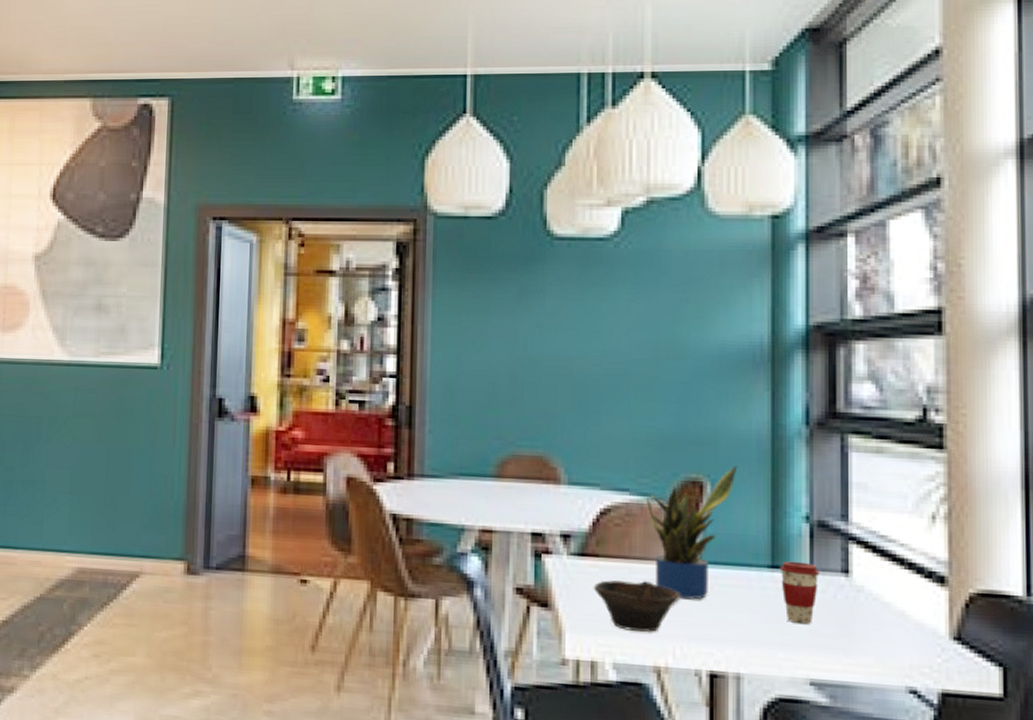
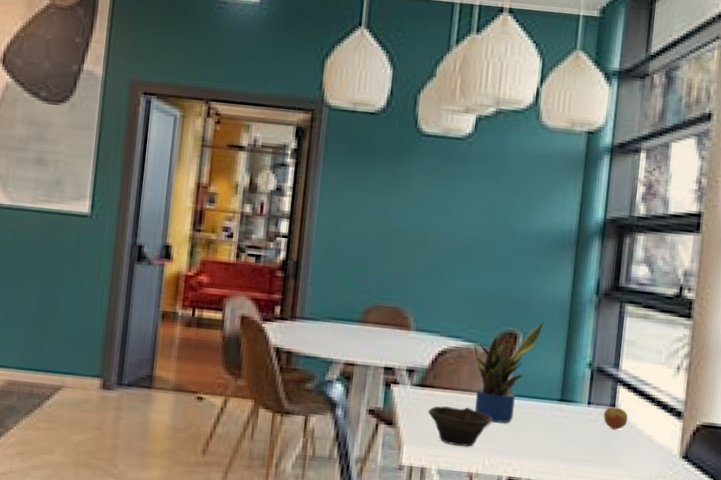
coffee cup: present [779,561,820,625] -> none [566,396,595,444]
apple: none [834,568,869,604] -> present [603,403,628,430]

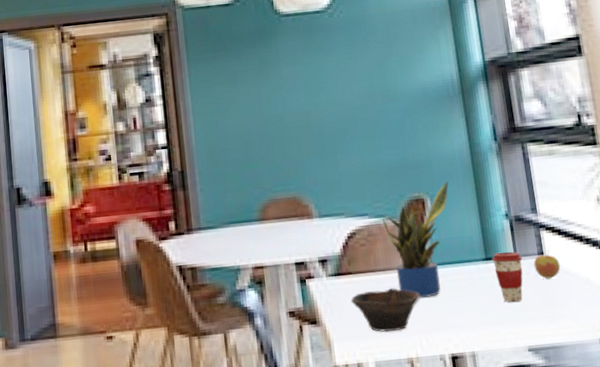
coffee cup: none [566,396,595,444] -> present [492,251,523,303]

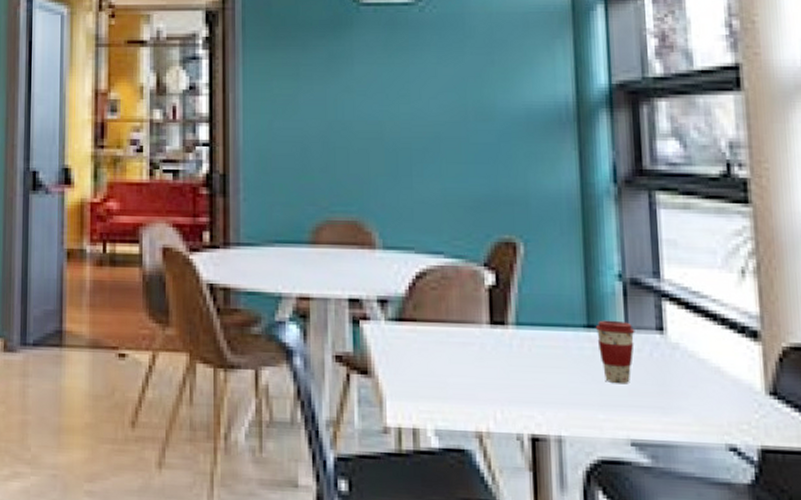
bowl: present [350,288,420,332] -> none [412,345,499,398]
potted plant: present [382,181,449,298] -> none [461,225,550,363]
apple: present [533,250,561,279] -> none [649,325,684,361]

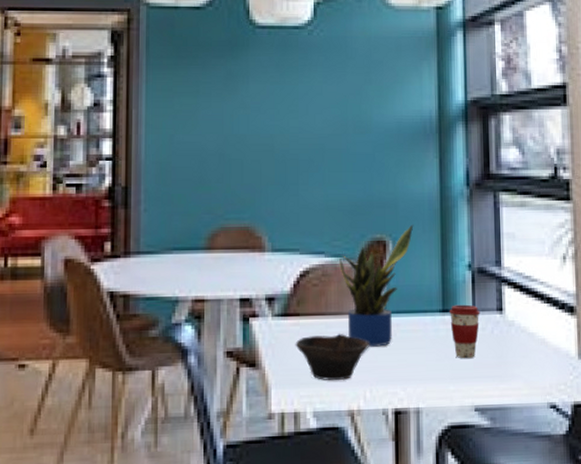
bowl: none [412,345,499,398] -> present [295,334,369,381]
potted plant: none [461,225,550,363] -> present [339,224,414,347]

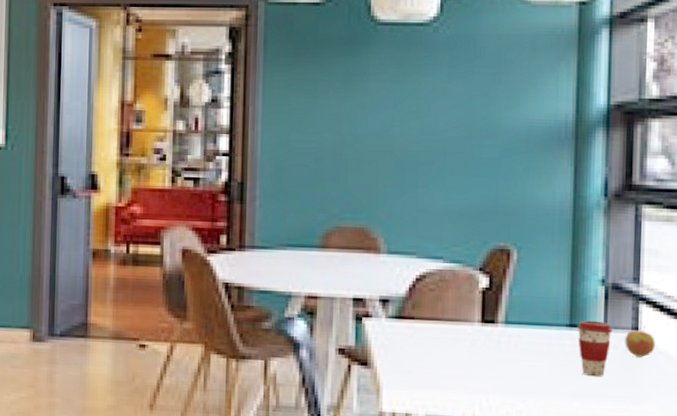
bowl: present [295,334,369,381] -> none [408,340,487,387]
potted plant: present [339,224,414,347] -> none [458,234,542,357]
apple: none [491,306,518,337] -> present [624,325,656,358]

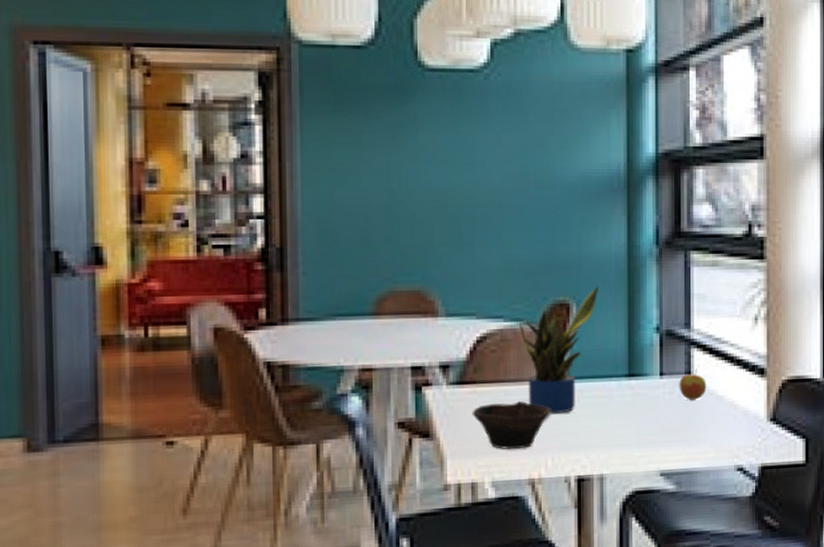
bowl: none [408,340,487,387] -> present [472,401,551,450]
potted plant: none [458,234,542,357] -> present [519,286,599,414]
coffee cup: present [577,320,613,377] -> none [635,368,668,424]

